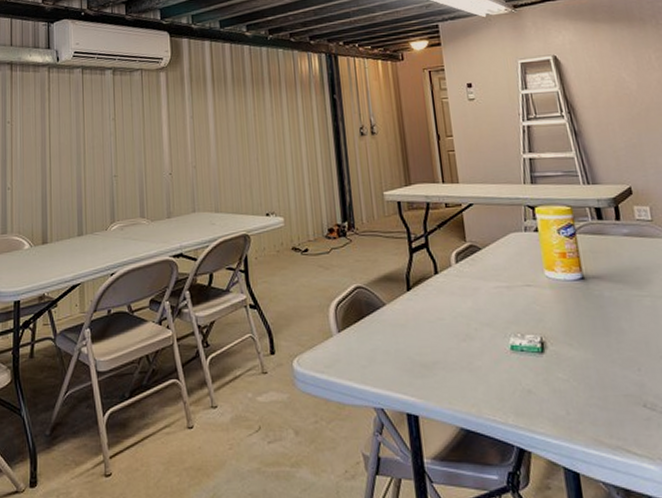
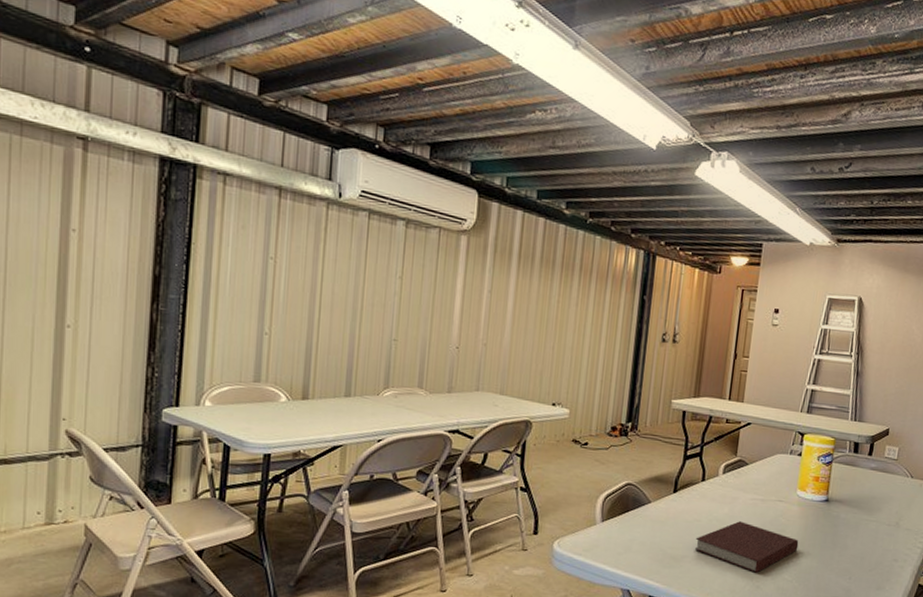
notebook: none [443,314,565,374] -> present [694,521,799,573]

